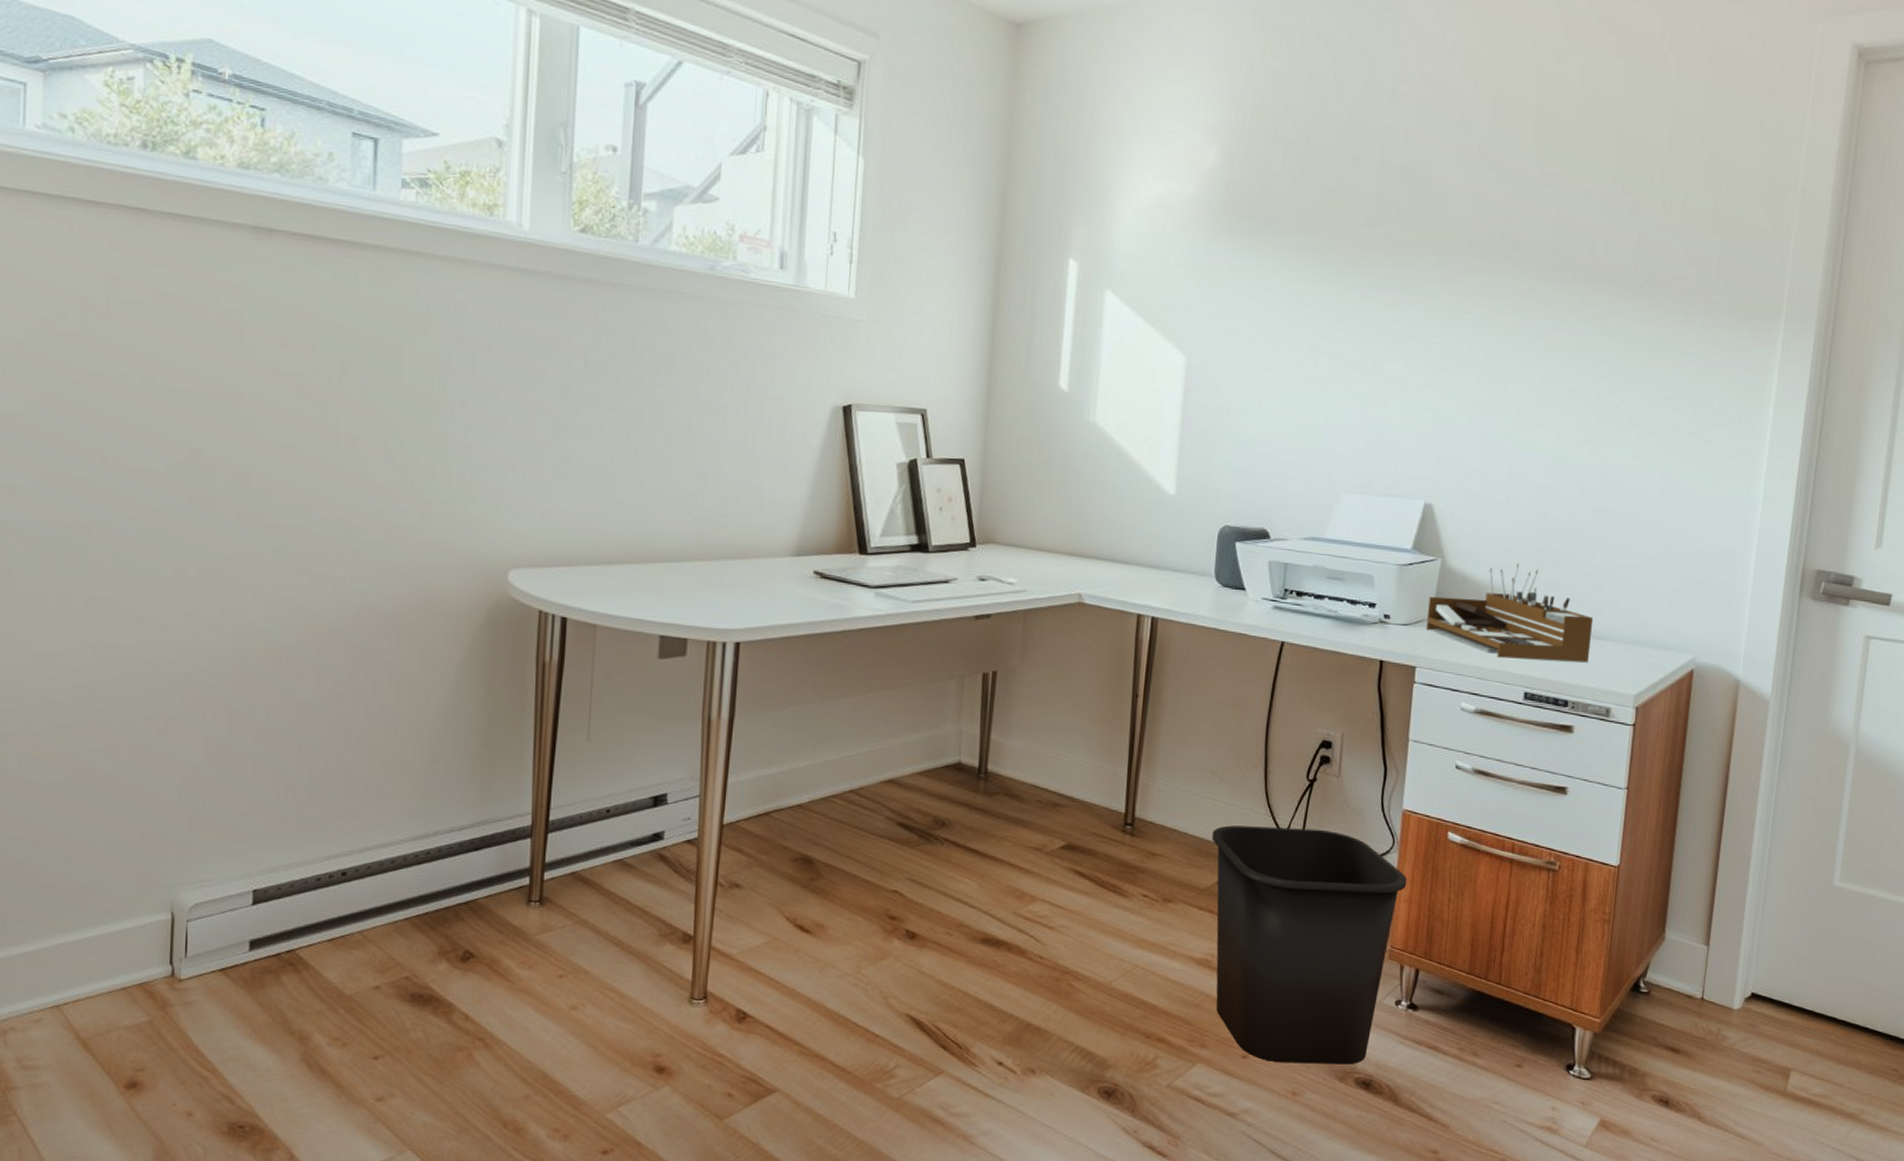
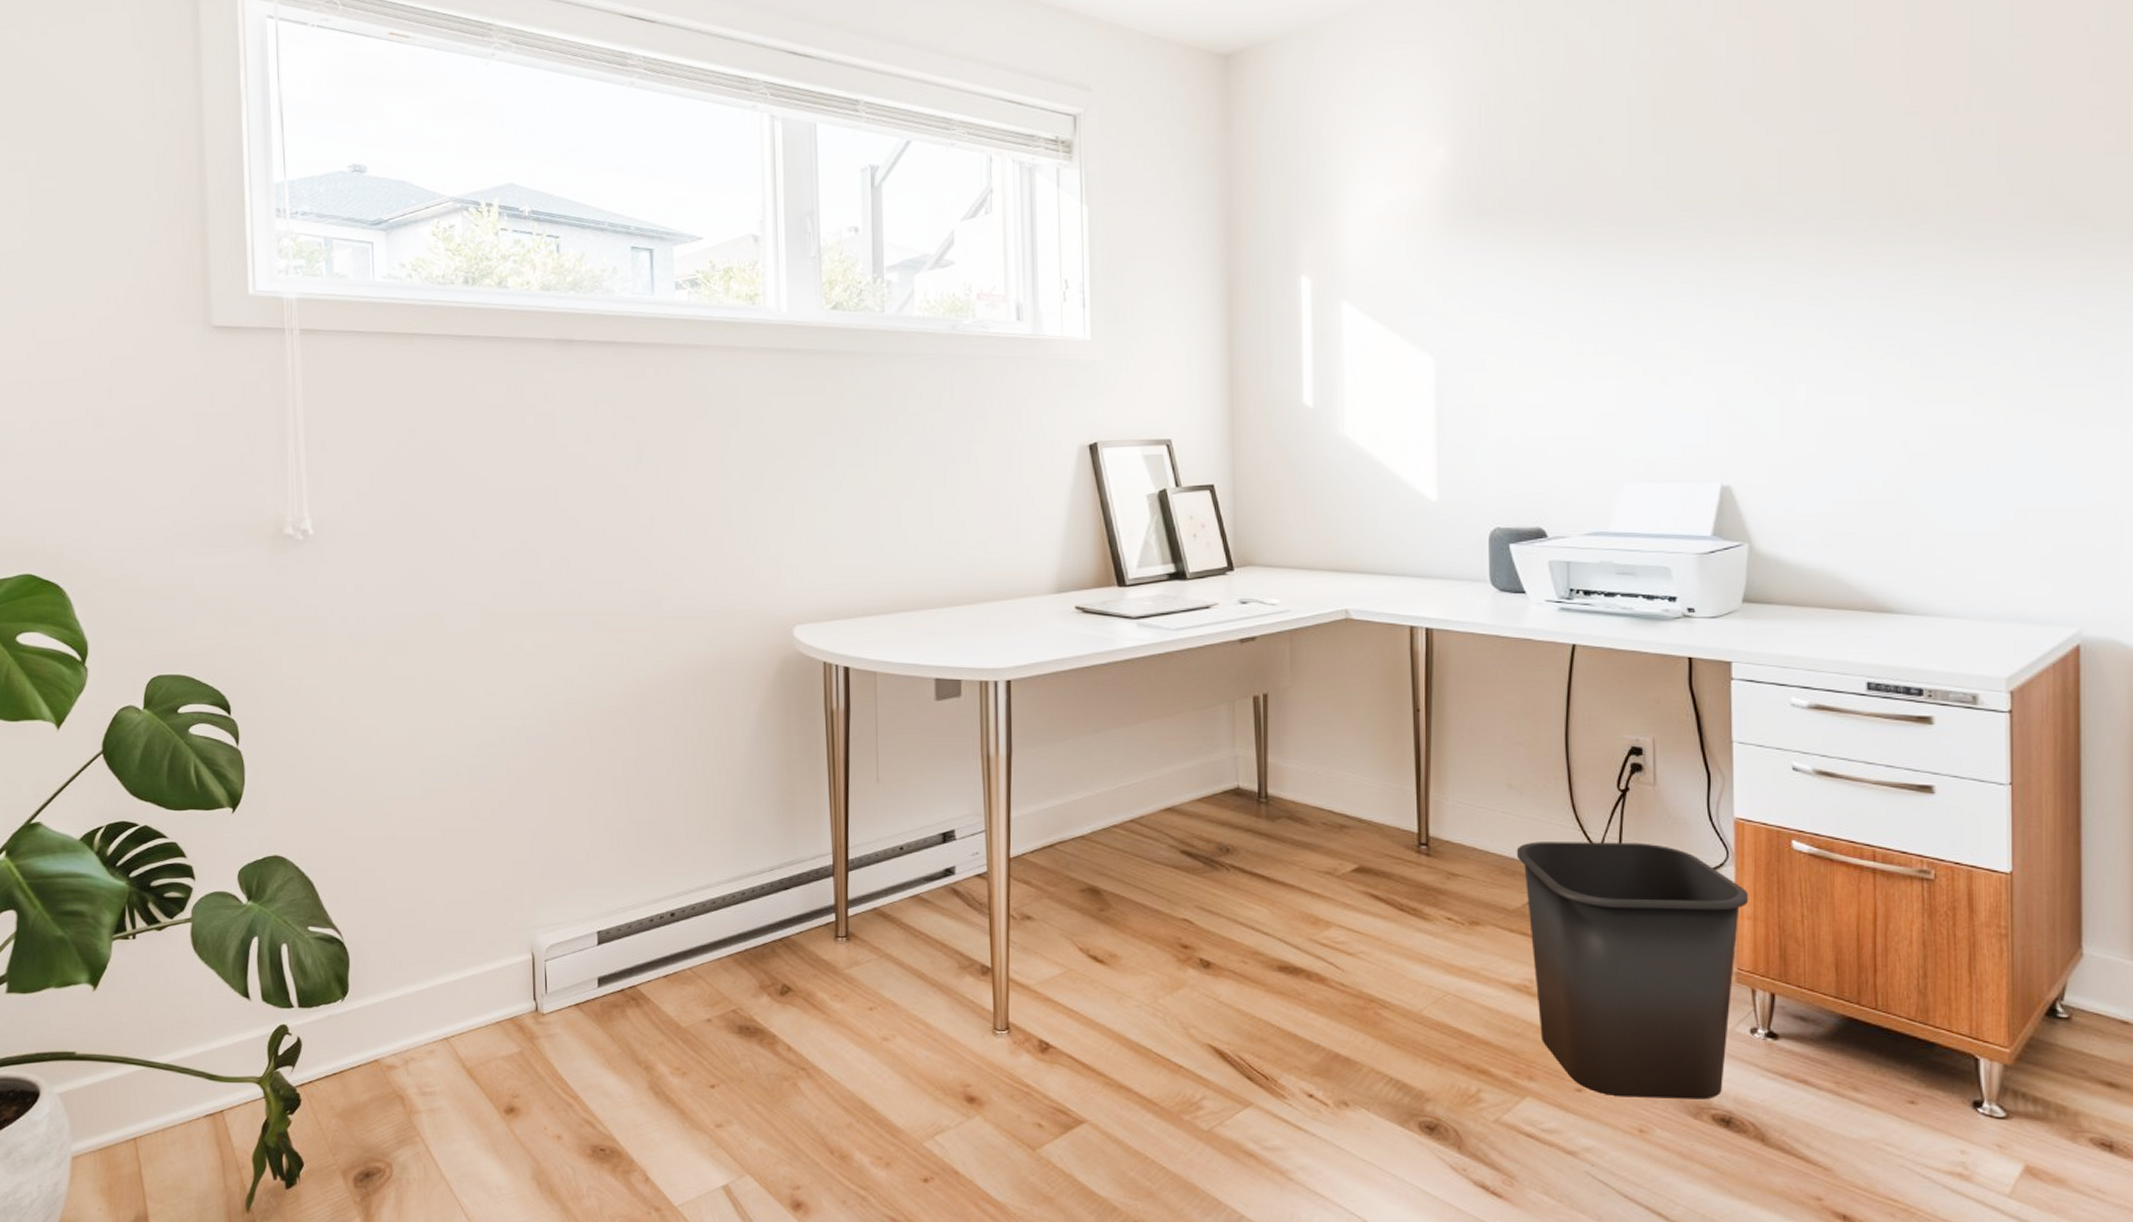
desk organizer: present [1425,564,1594,663] -> none [1738,542,1944,646]

